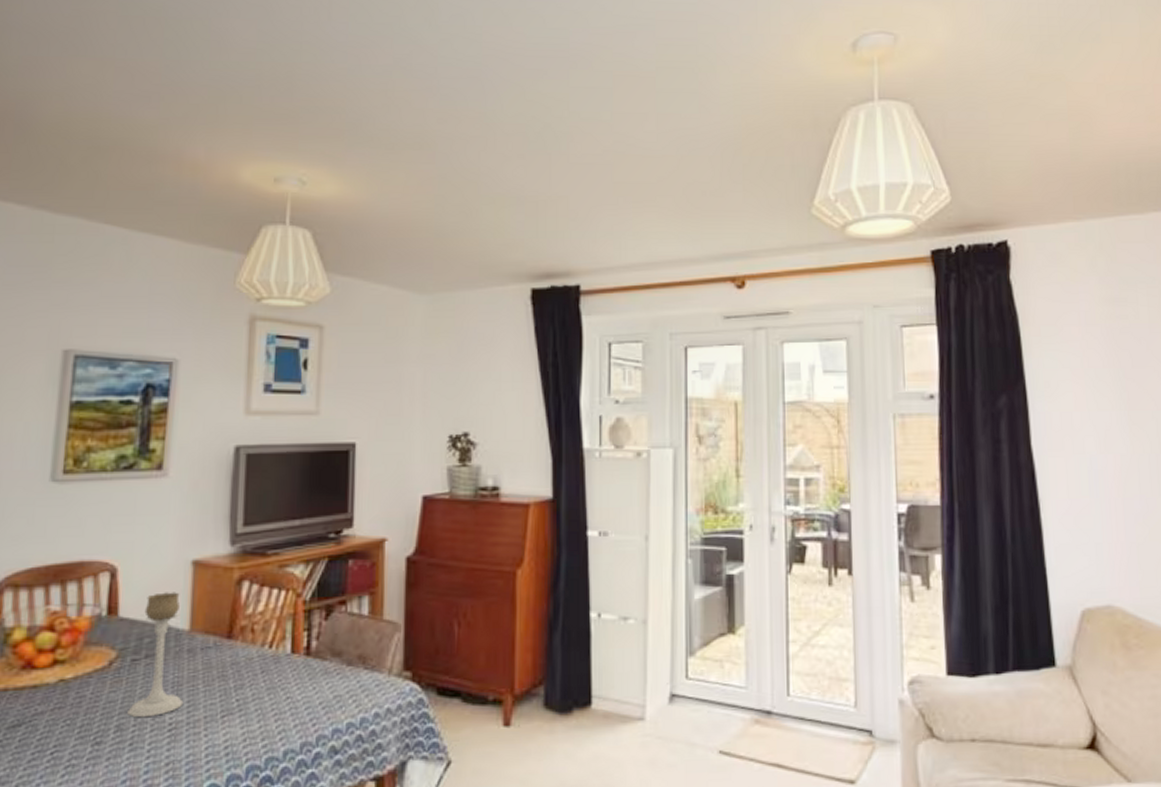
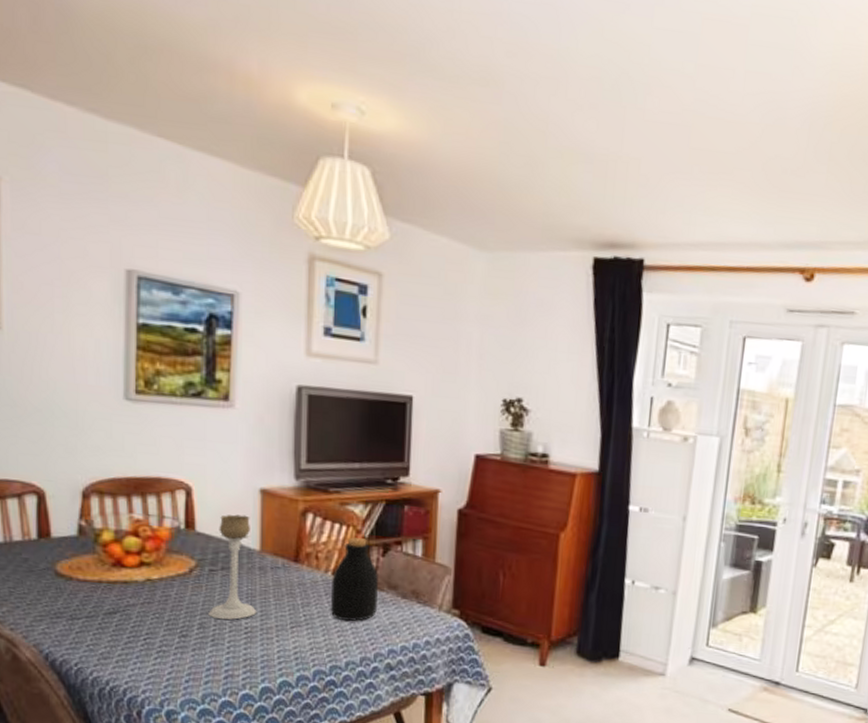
bottle: none [267,601,320,702] -> present [331,536,378,621]

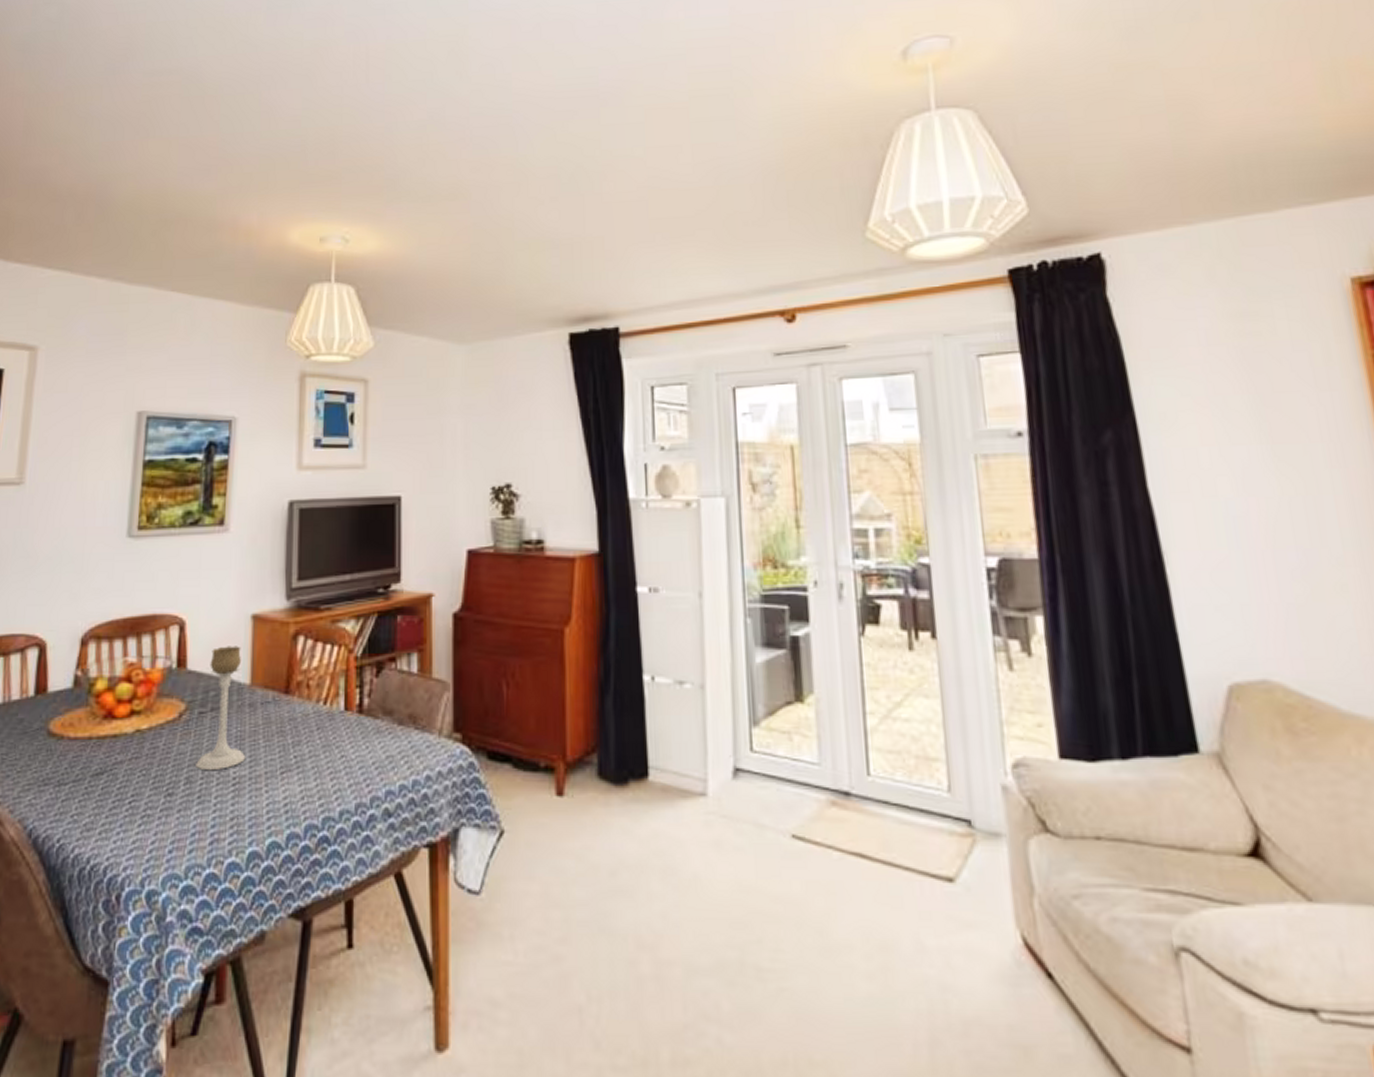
bottle: present [331,536,378,621] -> none [322,657,372,760]

